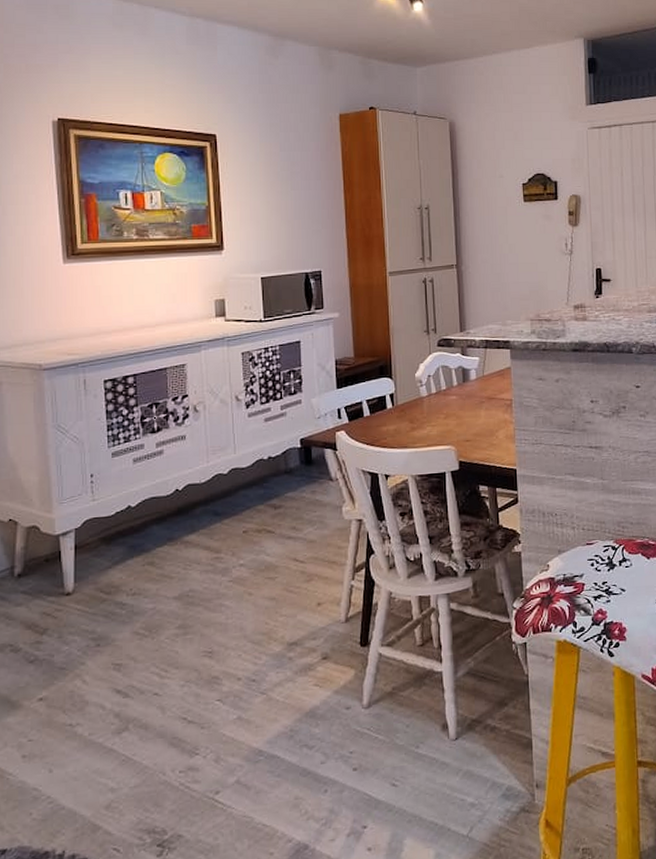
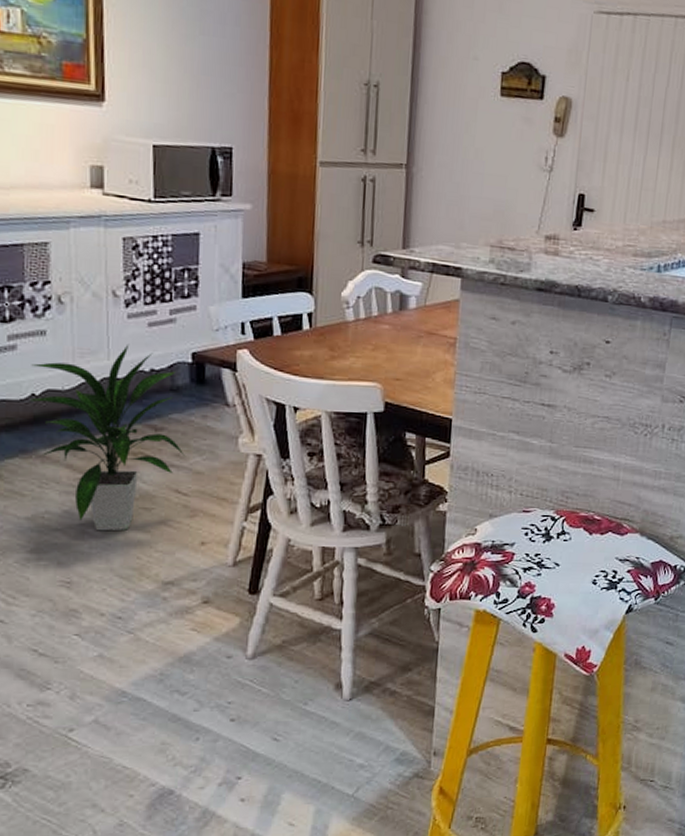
indoor plant: none [175,438,301,603] -> present [30,344,186,531]

